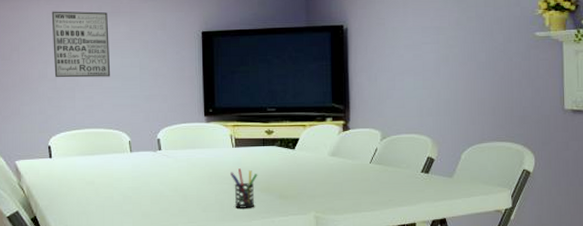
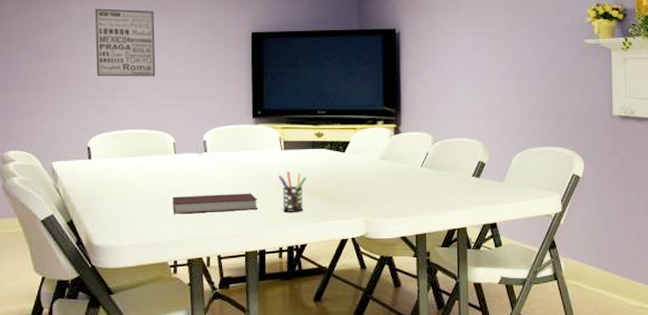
notebook: none [128,190,211,211] -> present [172,193,258,214]

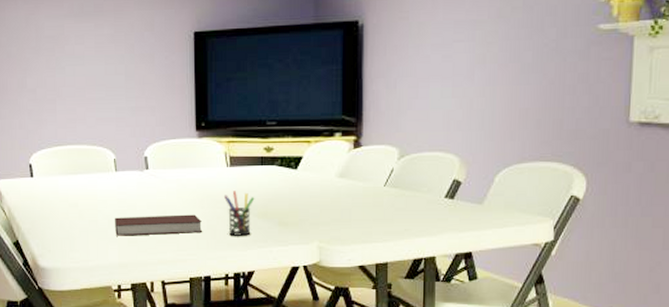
wall art: present [94,8,156,77] -> none [30,11,94,88]

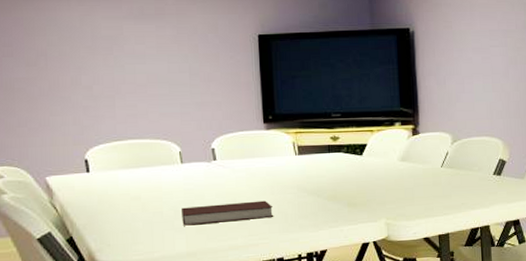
pen holder: present [224,191,255,236] -> none [294,177,324,219]

